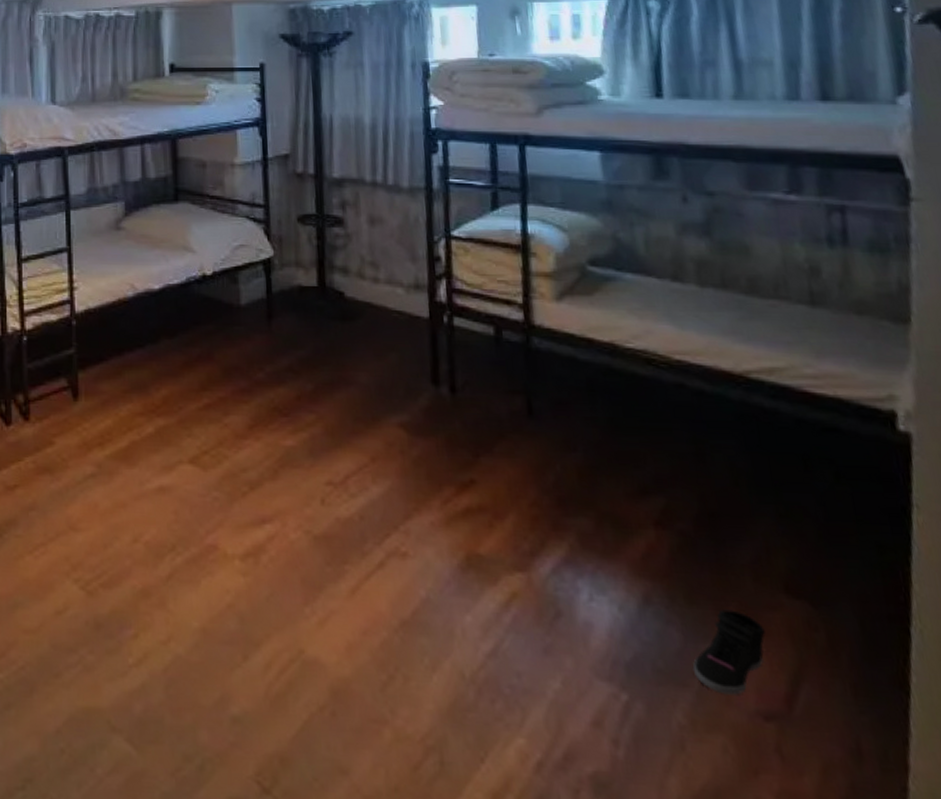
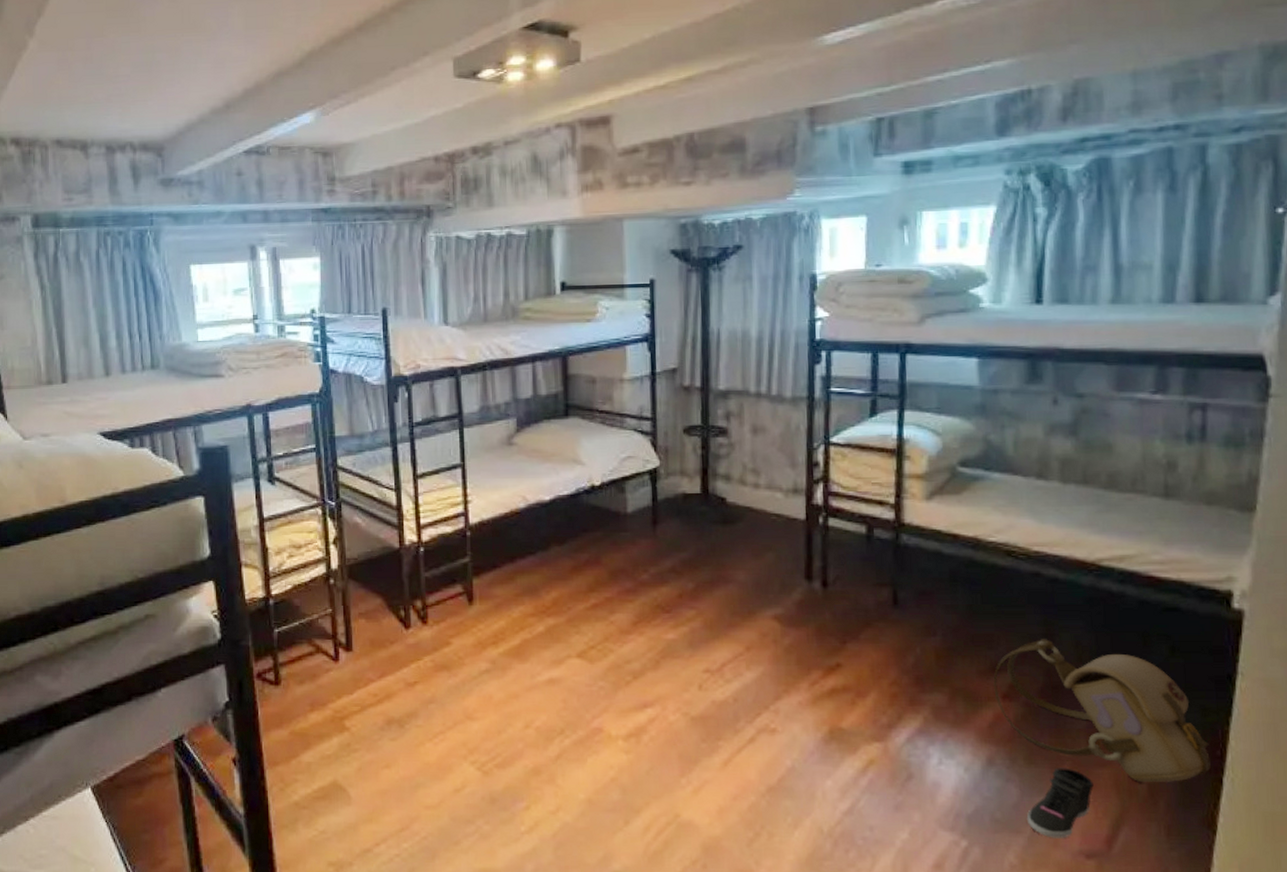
backpack: none [643,459,895,632] -> present [993,639,1211,783]

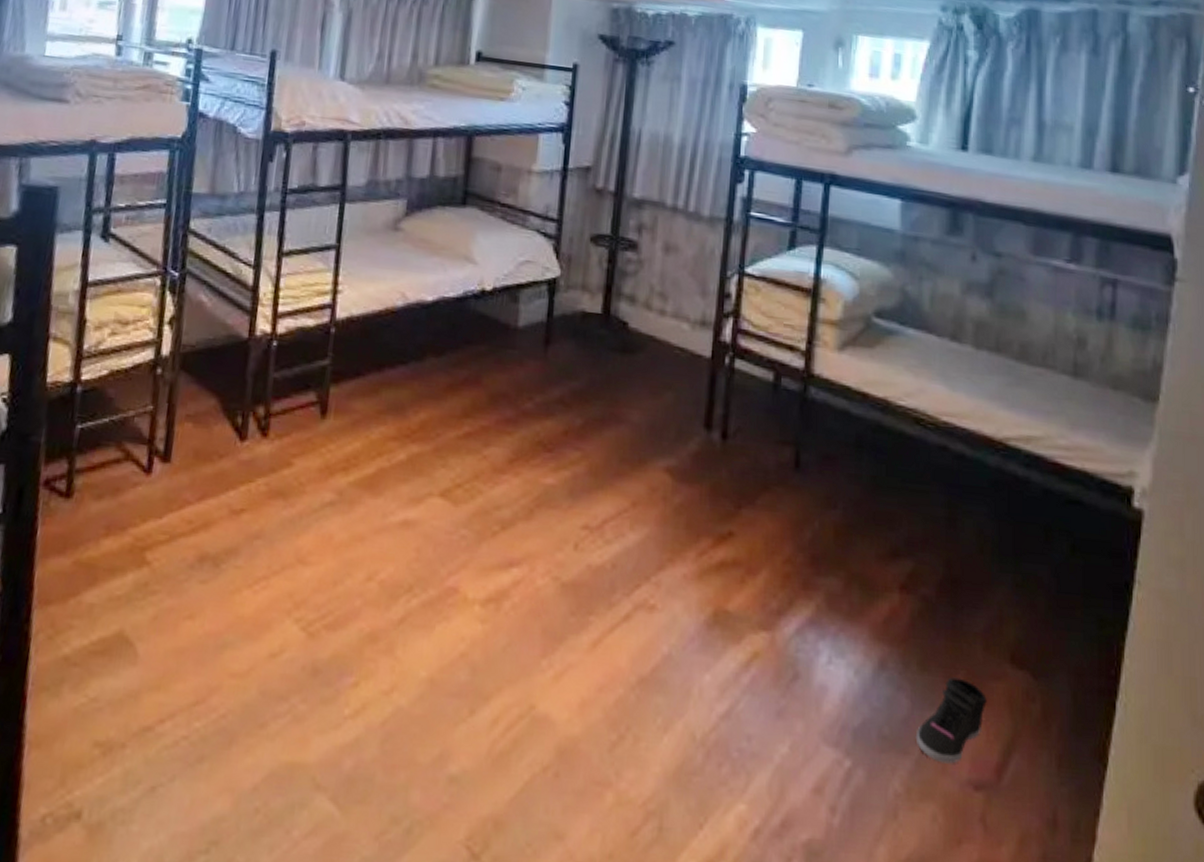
backpack: present [993,639,1211,783] -> none [892,523,1105,704]

